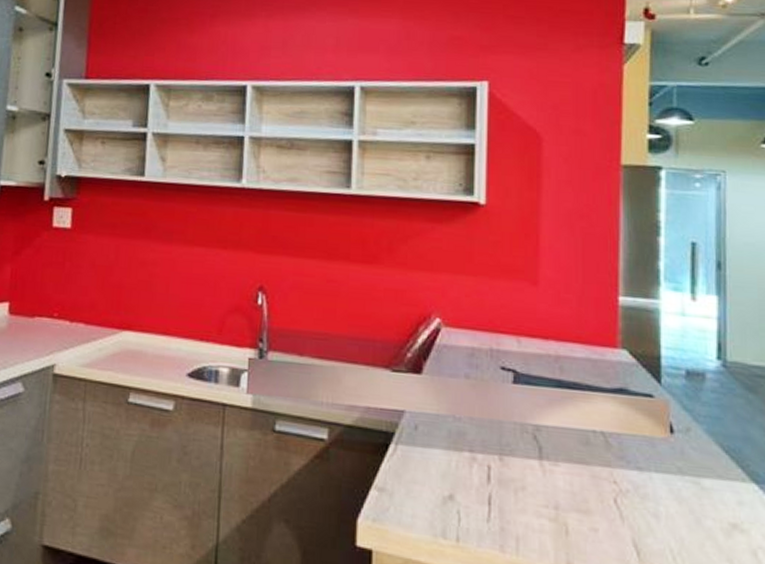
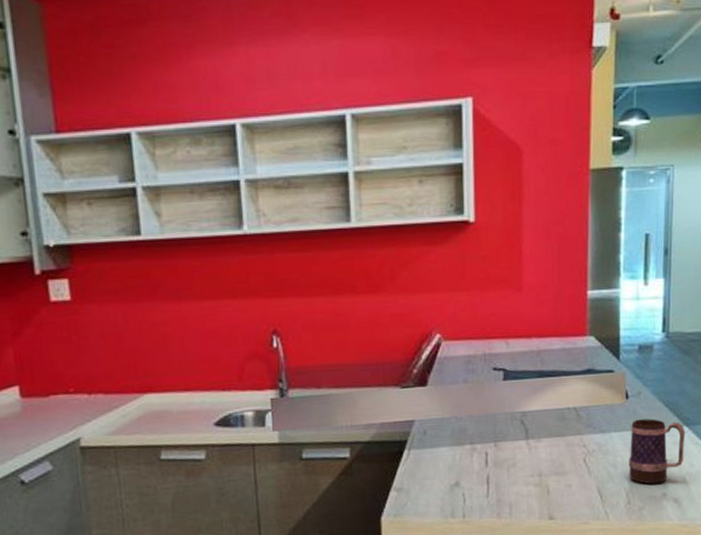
mug: none [676,462,755,553] -> present [629,418,685,484]

